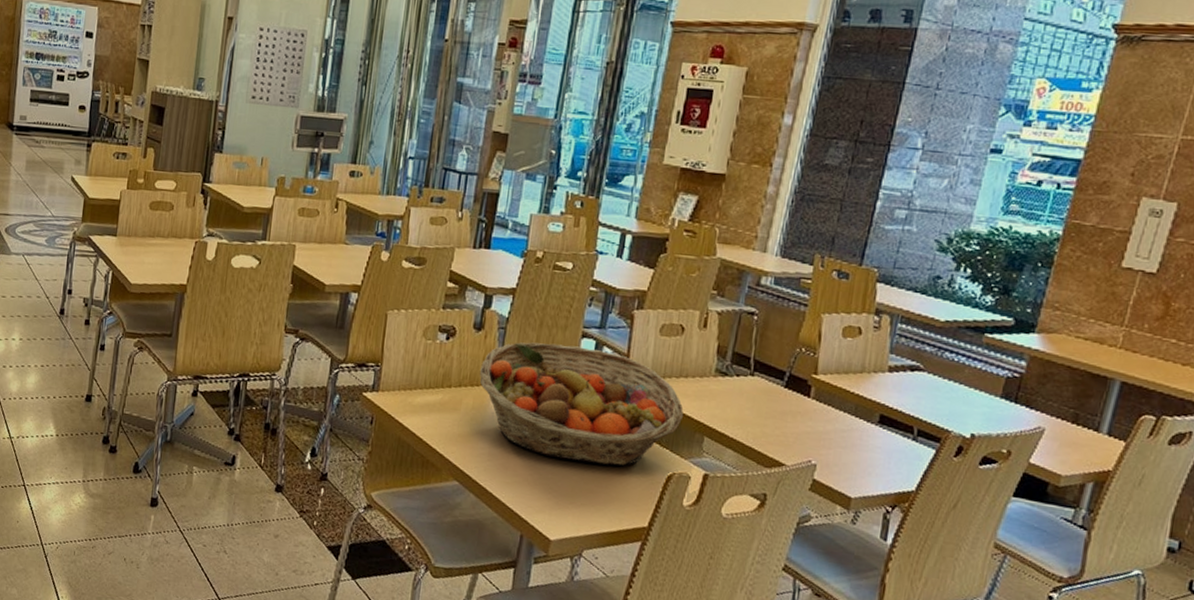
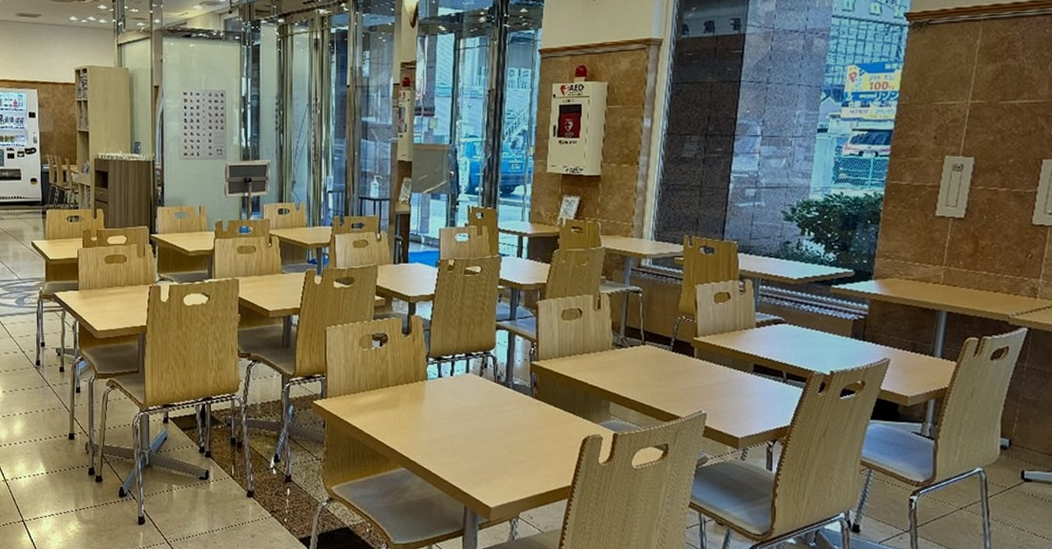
fruit basket: present [479,342,684,466] -> none [412,338,590,437]

